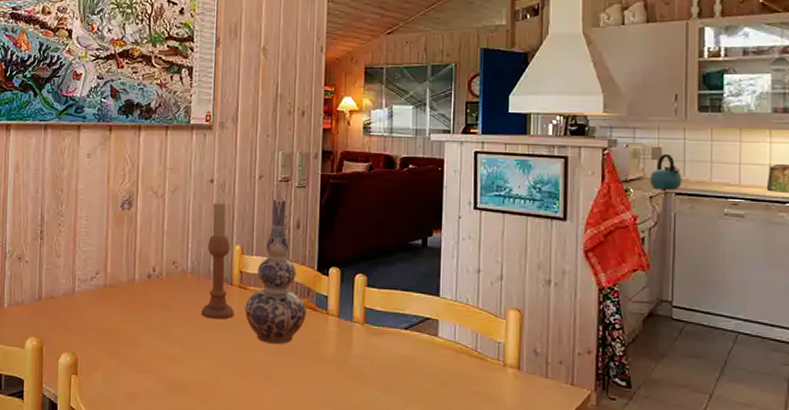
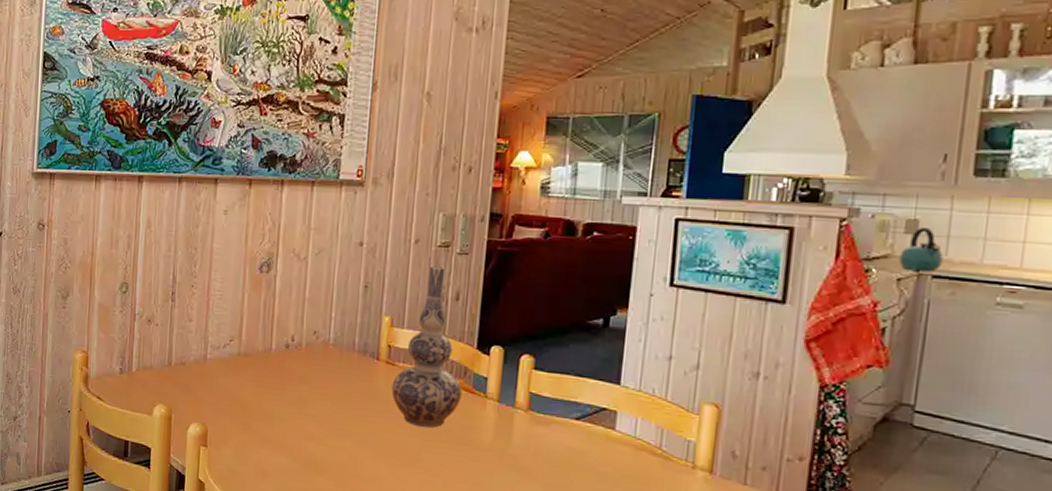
candlestick: present [201,202,234,320] -> none [343,267,380,397]

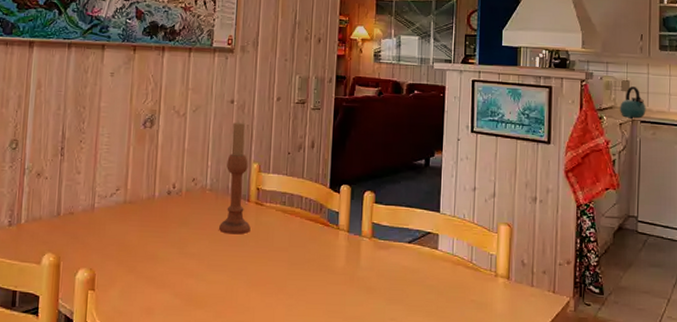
candlestick: none [343,267,380,397] -> present [219,122,251,235]
vase: present [391,264,463,428] -> none [261,118,320,259]

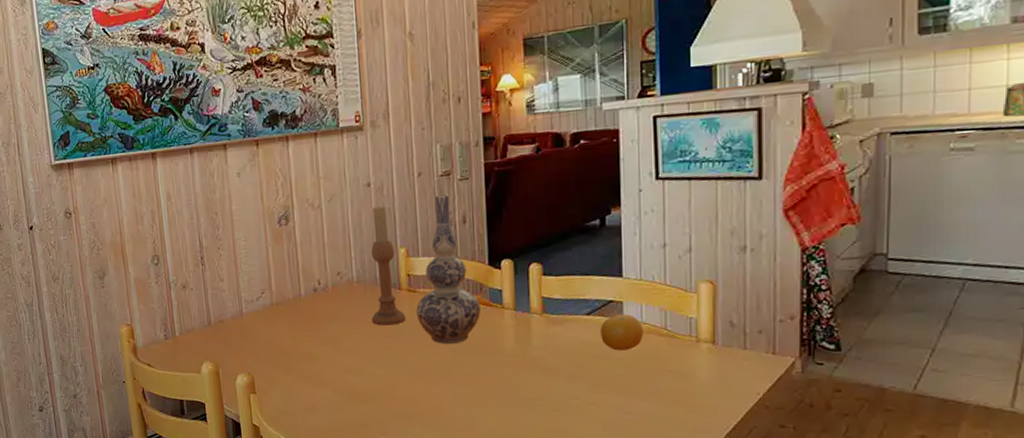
vase: none [261,118,320,259] -> present [416,193,482,345]
fruit: none [418,245,453,279] -> present [600,314,643,351]
kettle: present [620,87,646,119] -> none [859,89,899,132]

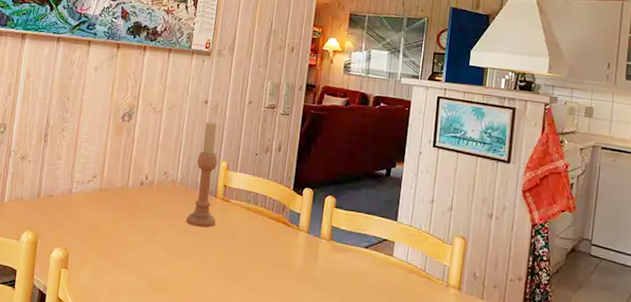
vase: present [416,193,482,345] -> none [225,122,281,254]
fruit: present [600,314,643,351] -> none [373,252,407,285]

